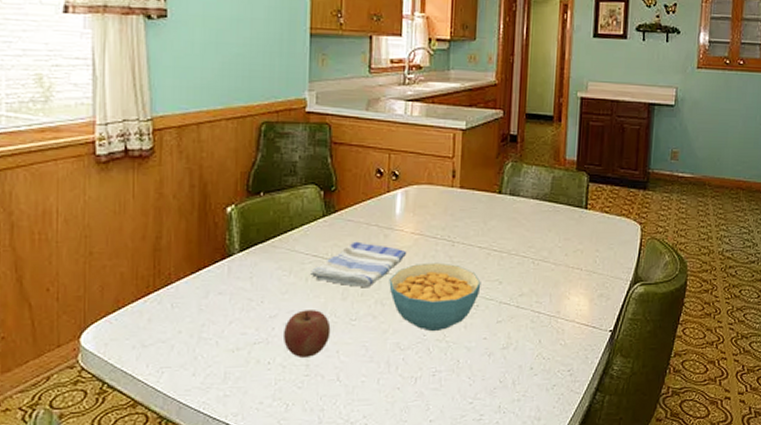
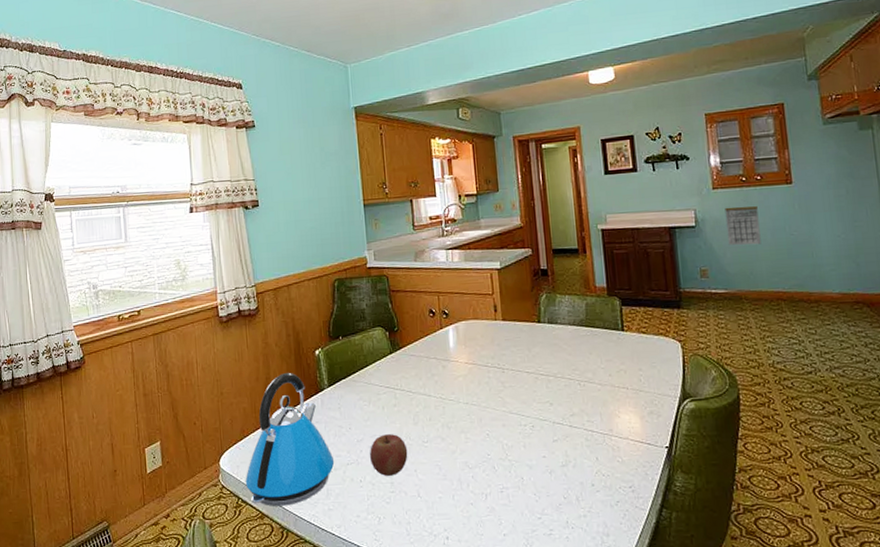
kettle: none [114,233,238,392] -> present [245,373,335,506]
dish towel: present [309,241,407,288] -> none [384,373,464,414]
cereal bowl: present [389,262,481,332] -> none [451,388,534,452]
calendar: none [702,89,735,131] -> present [725,206,761,246]

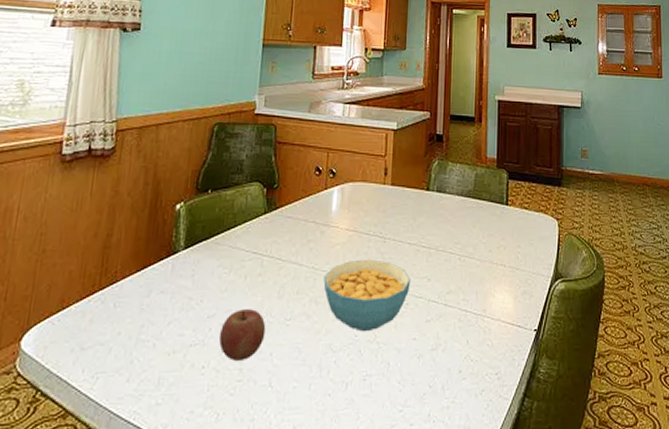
kettle: present [245,373,335,506] -> none [51,230,175,401]
cereal bowl: none [451,388,534,452] -> present [323,259,411,332]
calendar: present [725,206,761,246] -> none [607,93,634,131]

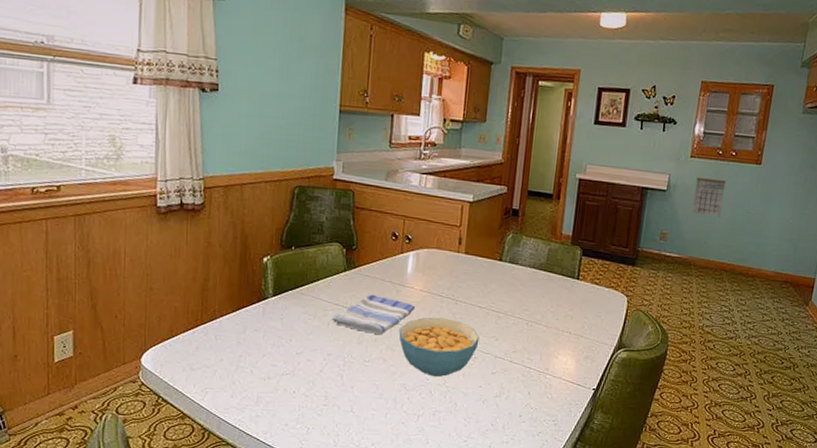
apple: present [218,309,266,361] -> none [306,350,348,390]
dish towel: none [248,238,342,286] -> present [331,294,416,335]
calendar: none [607,93,634,131] -> present [691,177,726,217]

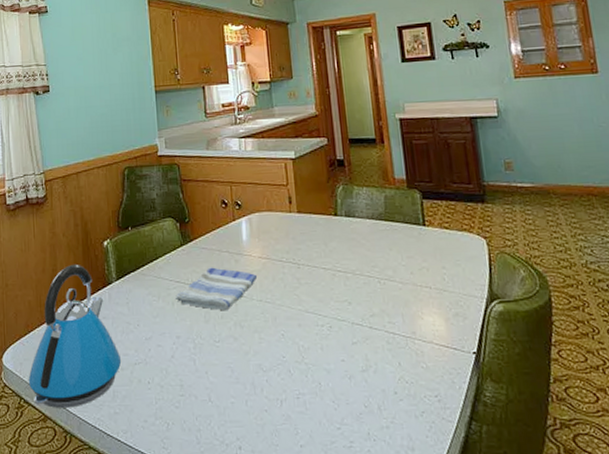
kettle: none [168,276,269,409] -> present [28,265,122,408]
cereal bowl: present [399,317,480,377] -> none [244,285,331,354]
calendar: present [691,177,726,217] -> none [528,96,568,137]

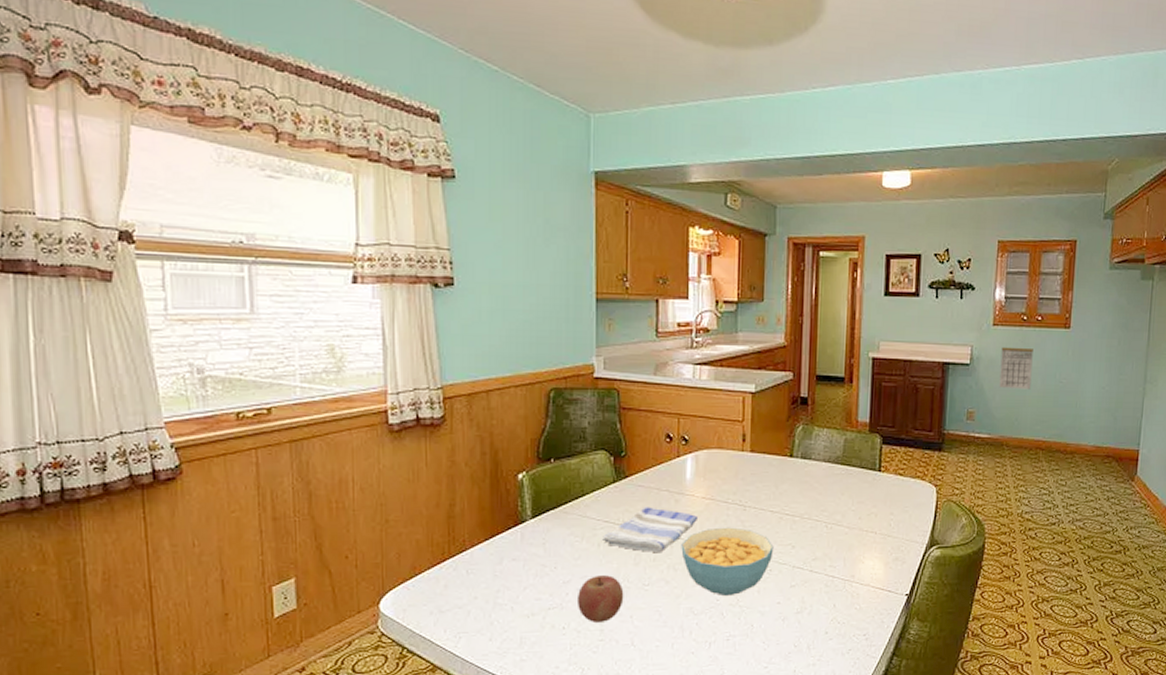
kettle: present [28,265,122,408] -> none [413,500,533,657]
apple: none [158,332,199,378] -> present [576,575,624,622]
cereal bowl: none [244,285,331,354] -> present [681,527,774,597]
calendar: none [528,96,568,137] -> present [999,347,1033,390]

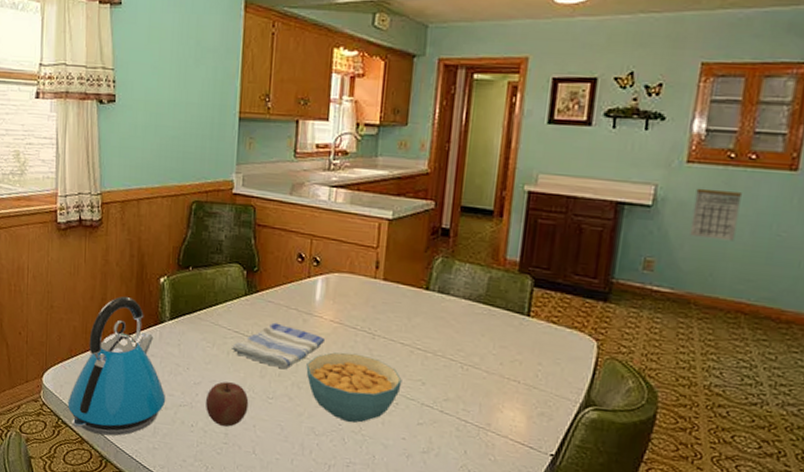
kettle: none [413,500,533,657] -> present [67,296,166,436]

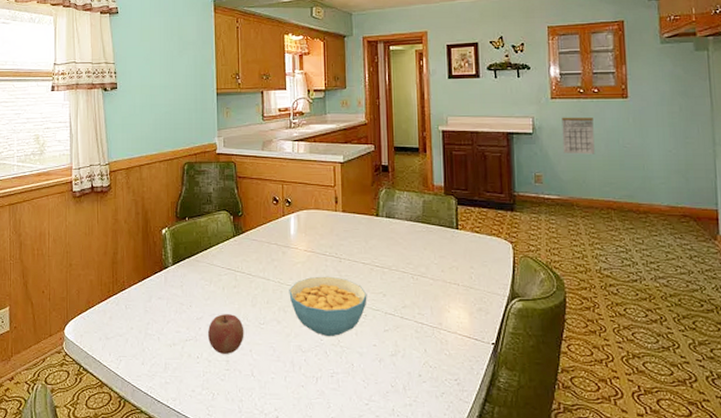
kettle: present [67,296,166,436] -> none [87,249,174,377]
dish towel: present [230,322,326,370] -> none [225,257,302,297]

